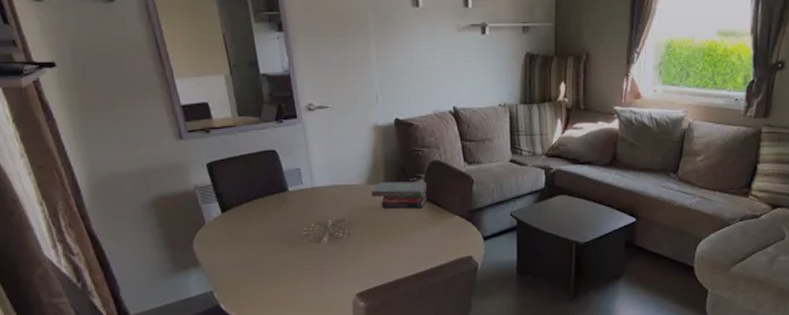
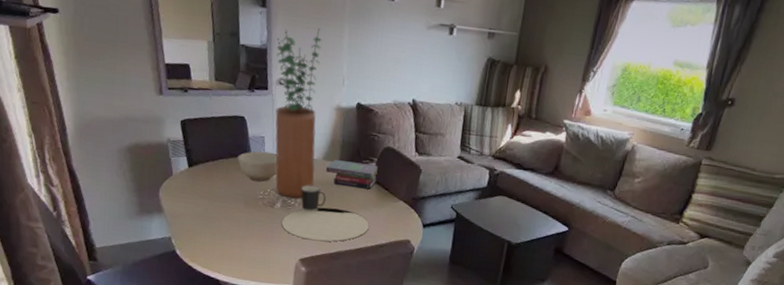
bowl: none [274,184,320,217] -> present [237,151,278,182]
vase: none [299,45,361,230] -> present [274,28,322,199]
placemat: none [331,234,426,272] -> present [281,207,369,242]
mug: none [347,213,376,241] -> present [300,185,326,212]

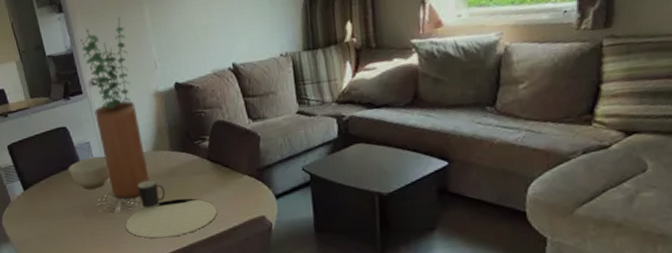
books: present [326,160,378,190] -> none [158,143,214,174]

